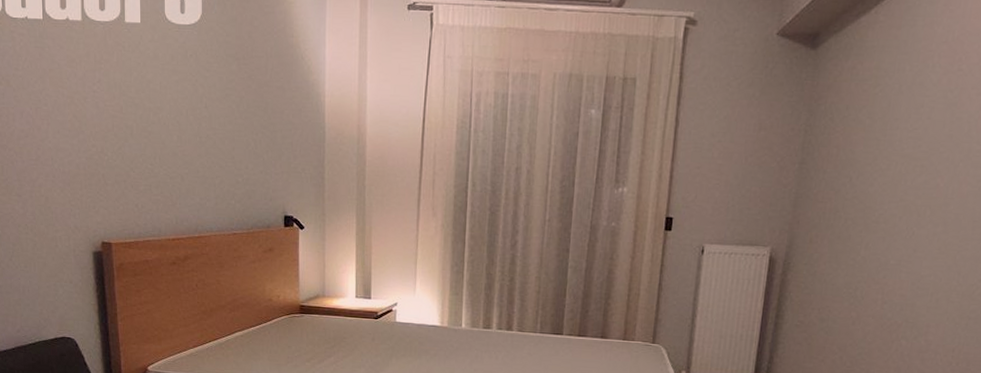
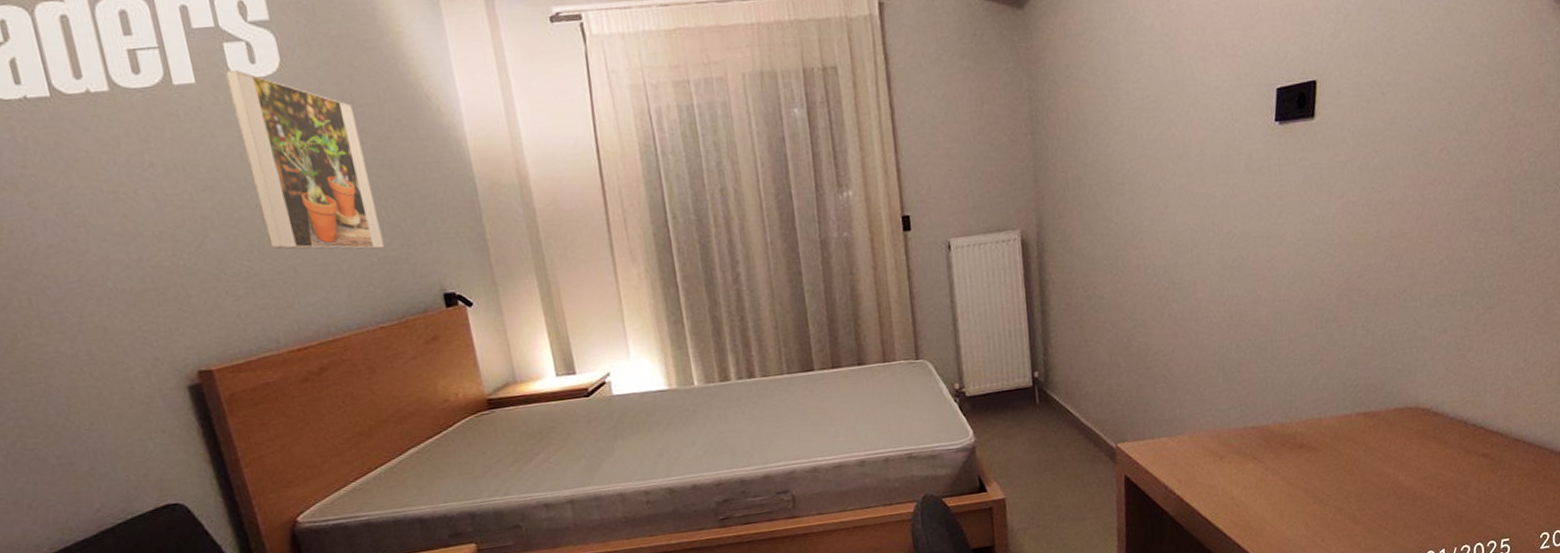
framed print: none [161,17,249,172] -> present [224,70,385,250]

